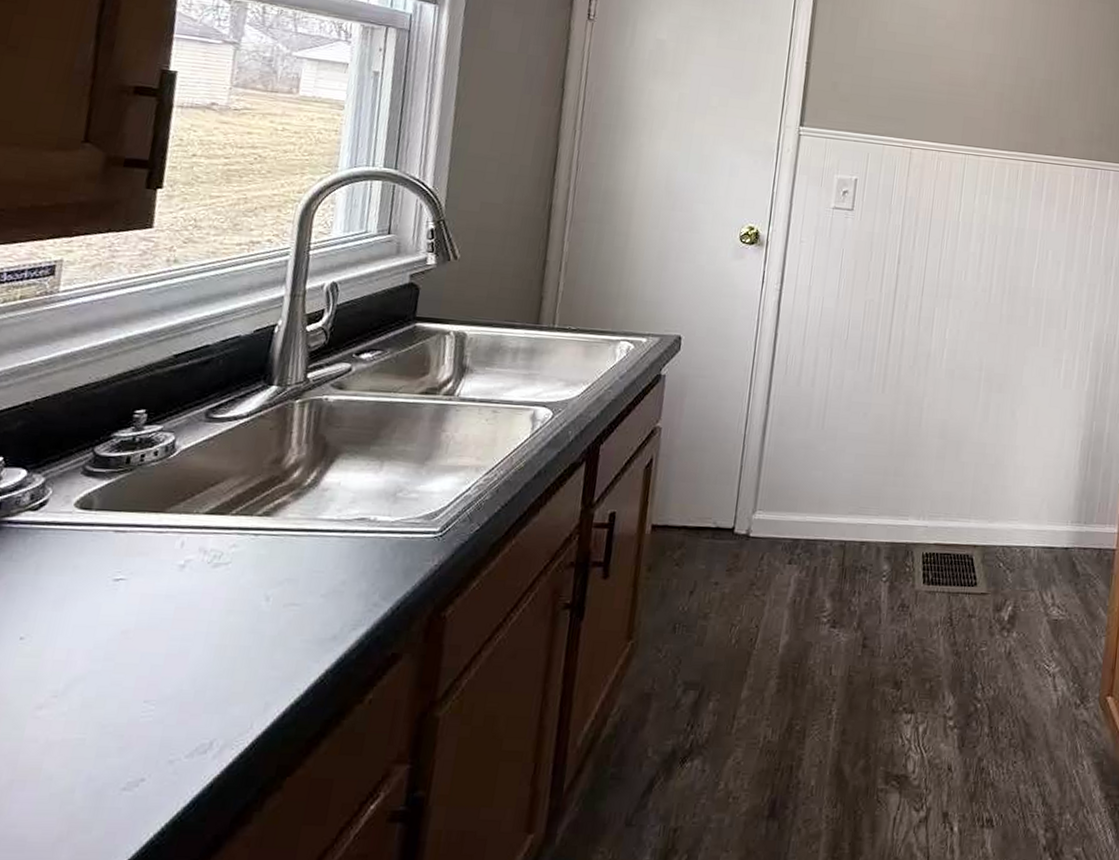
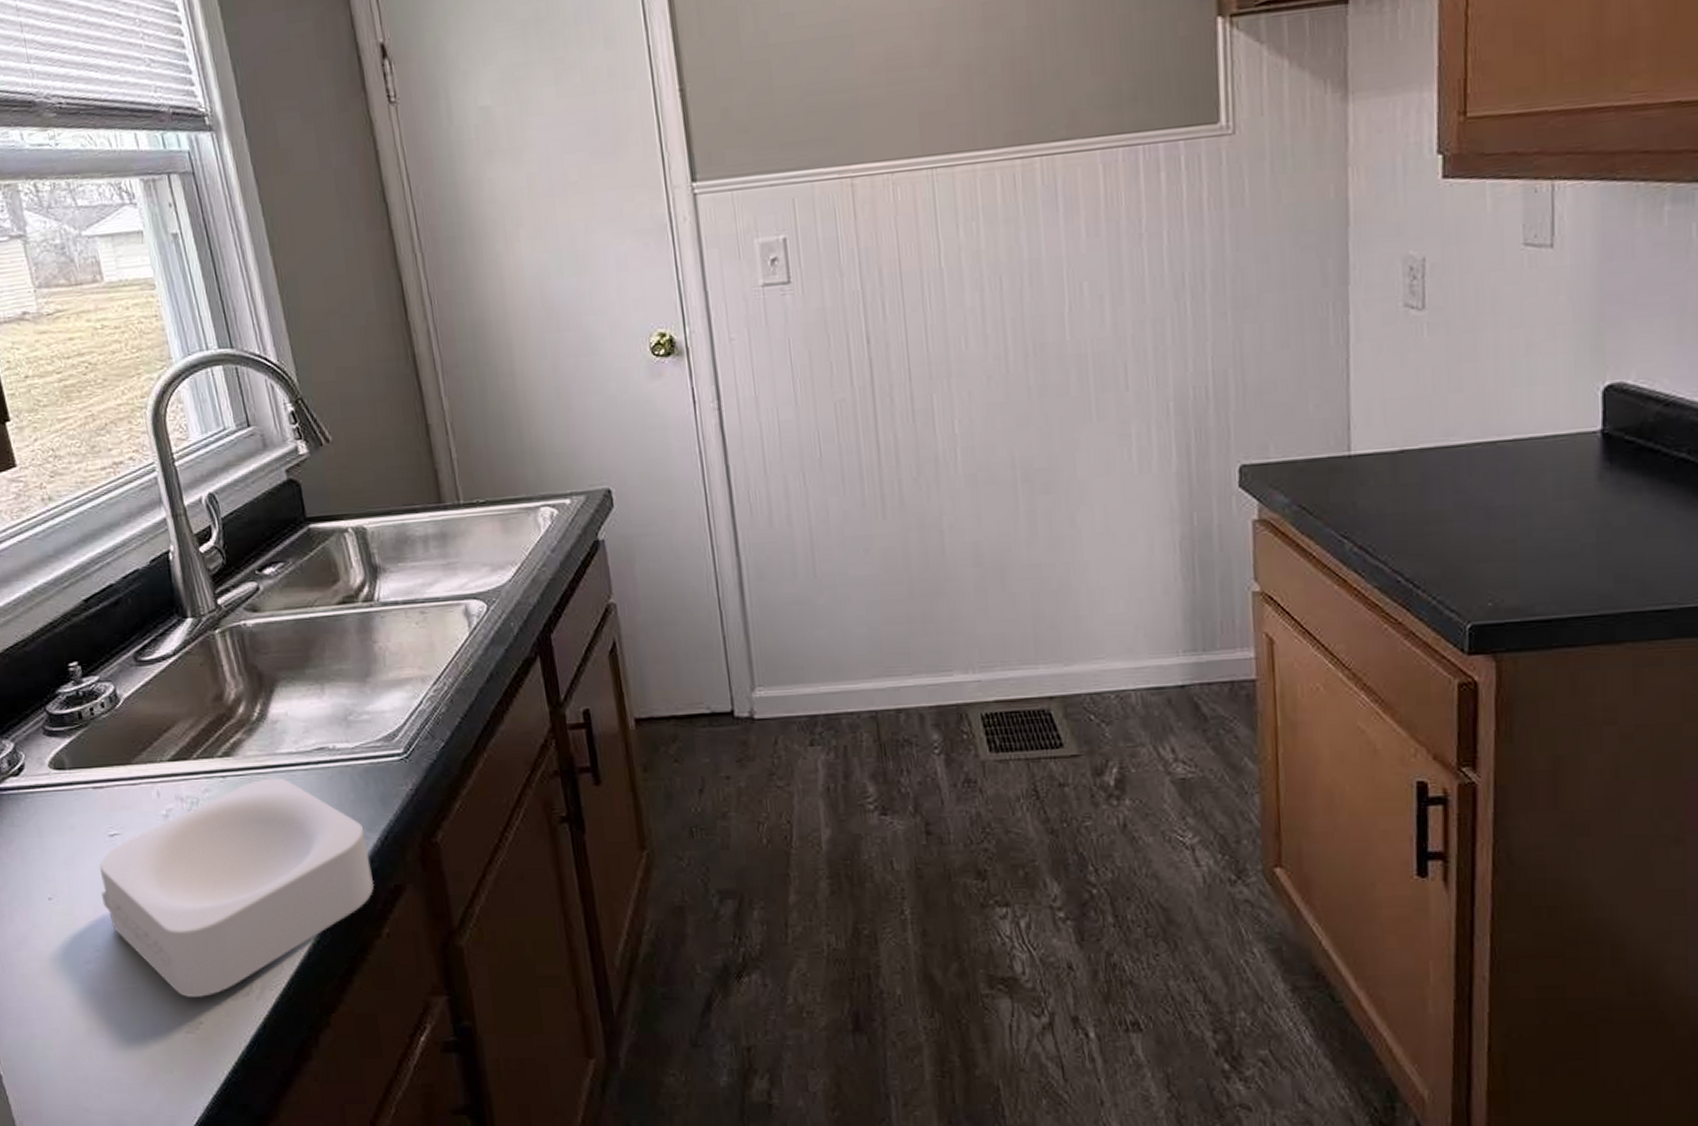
egg holder: none [80,540,380,753] -> present [100,777,374,997]

